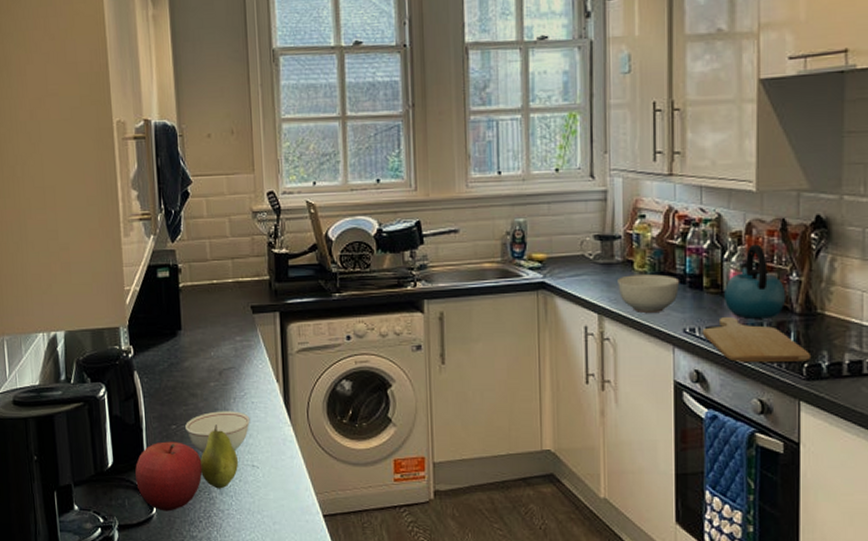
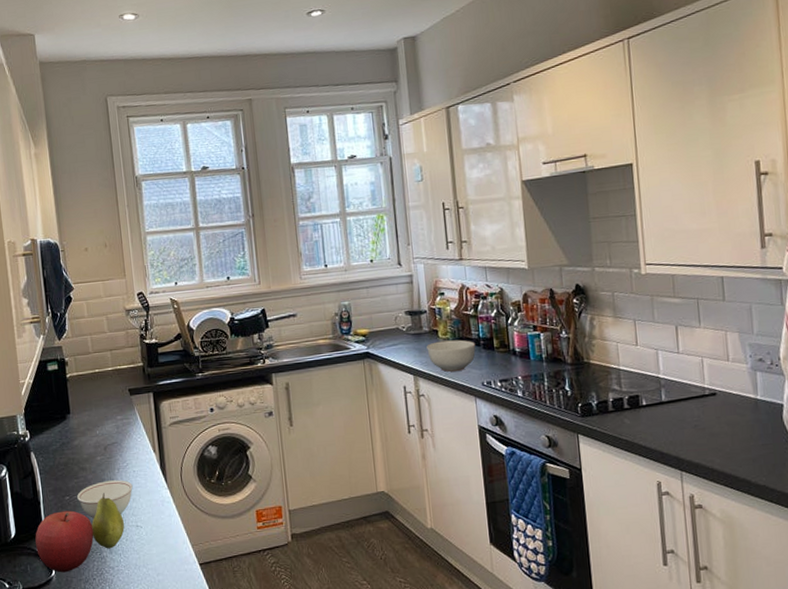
chopping board: present [702,316,812,363] -> none [496,369,584,407]
kettle: present [724,244,786,319] -> none [511,310,560,371]

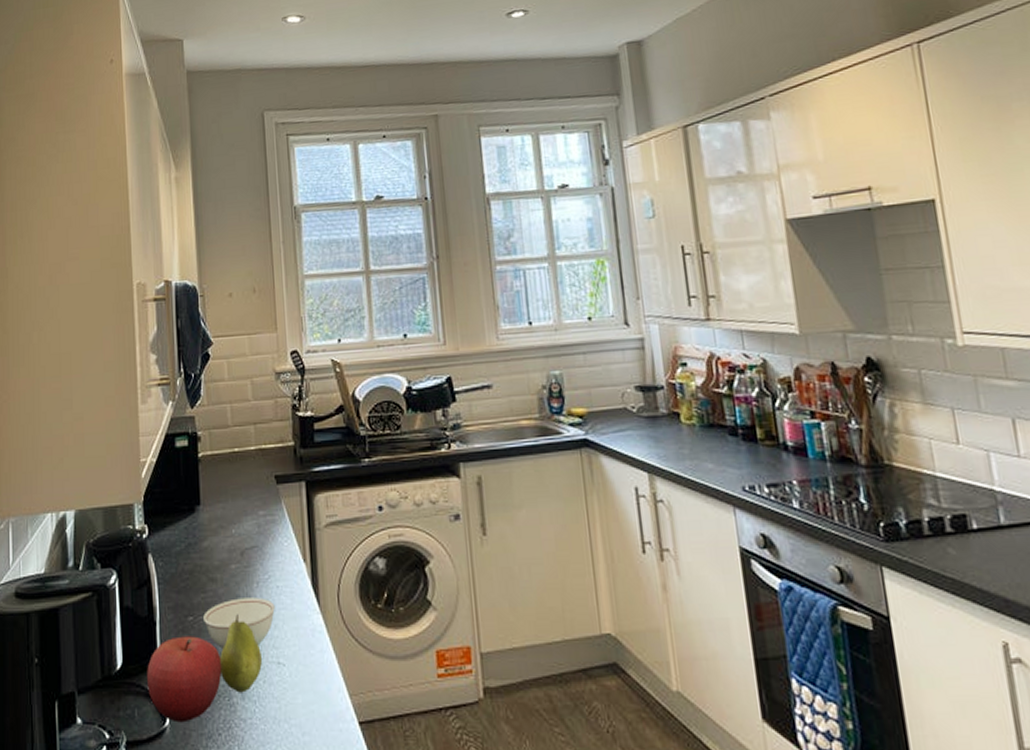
bowl: present [426,339,476,372] -> none [665,426,732,470]

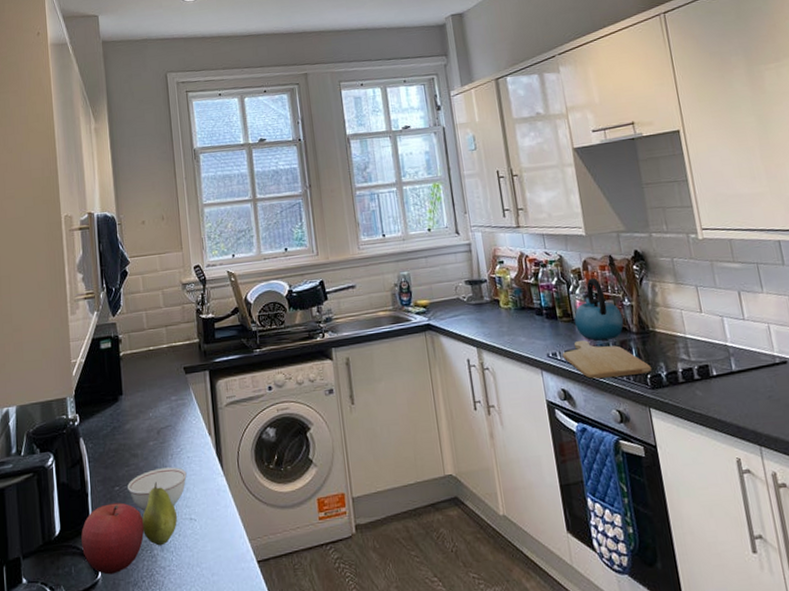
chopping board: none [762,471,887,524] -> present [562,340,653,379]
kettle: none [780,390,849,473] -> present [574,278,624,341]

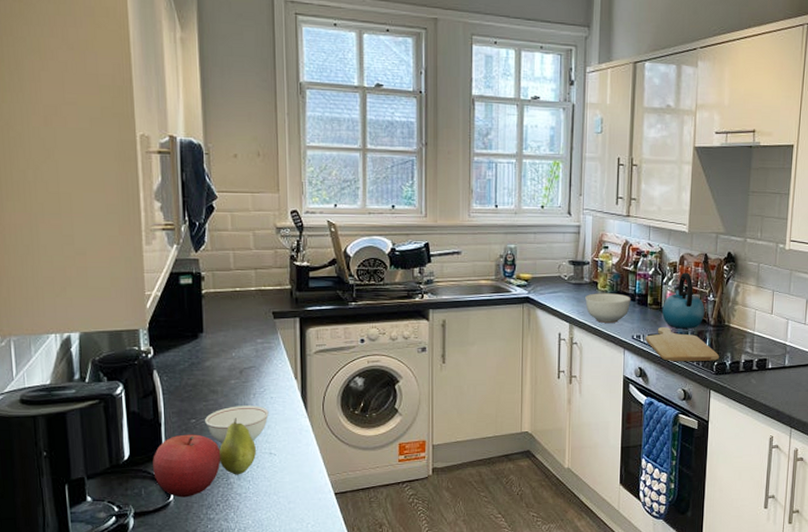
bowl: none [488,309,539,343] -> present [585,293,631,323]

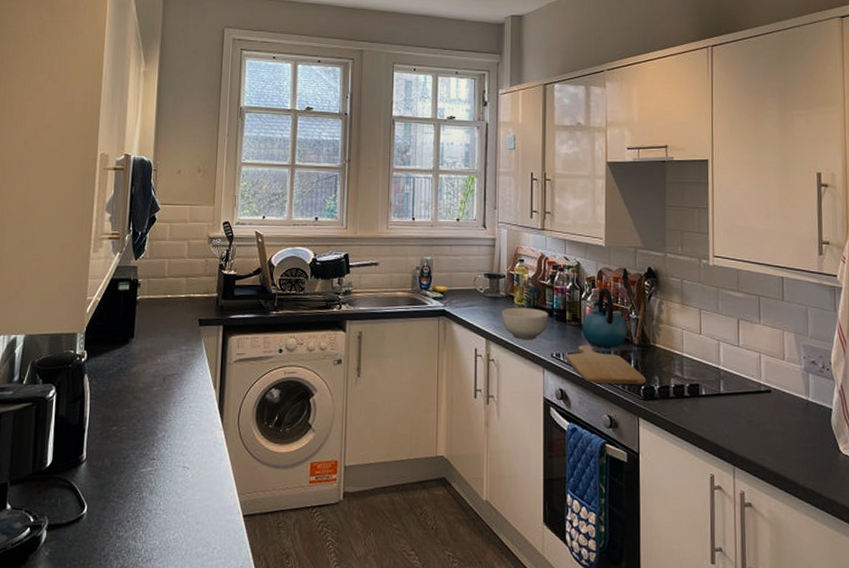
fruit: present [153,434,221,498] -> none [71,442,137,511]
bowl: present [205,405,269,443] -> none [125,414,186,453]
fruit: present [219,418,256,475] -> none [135,427,171,489]

